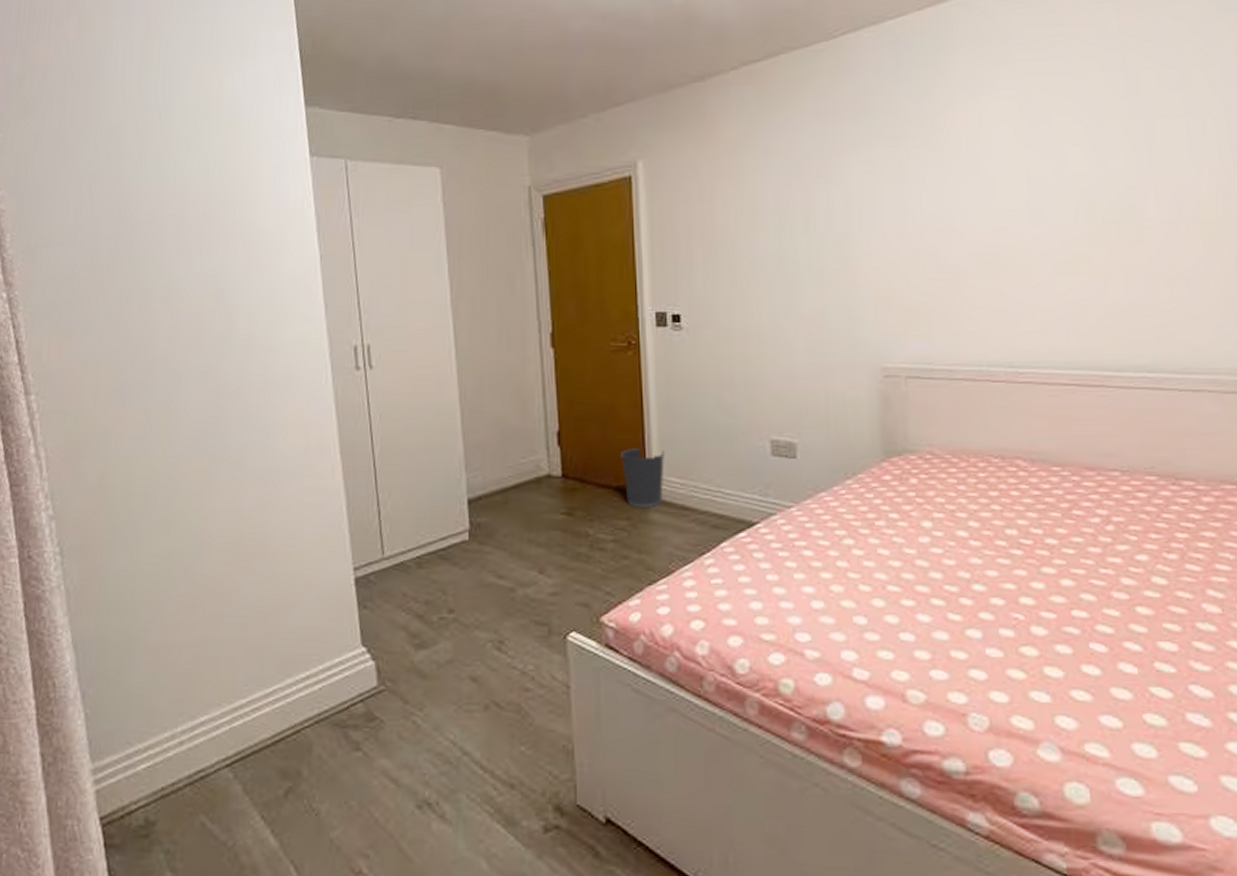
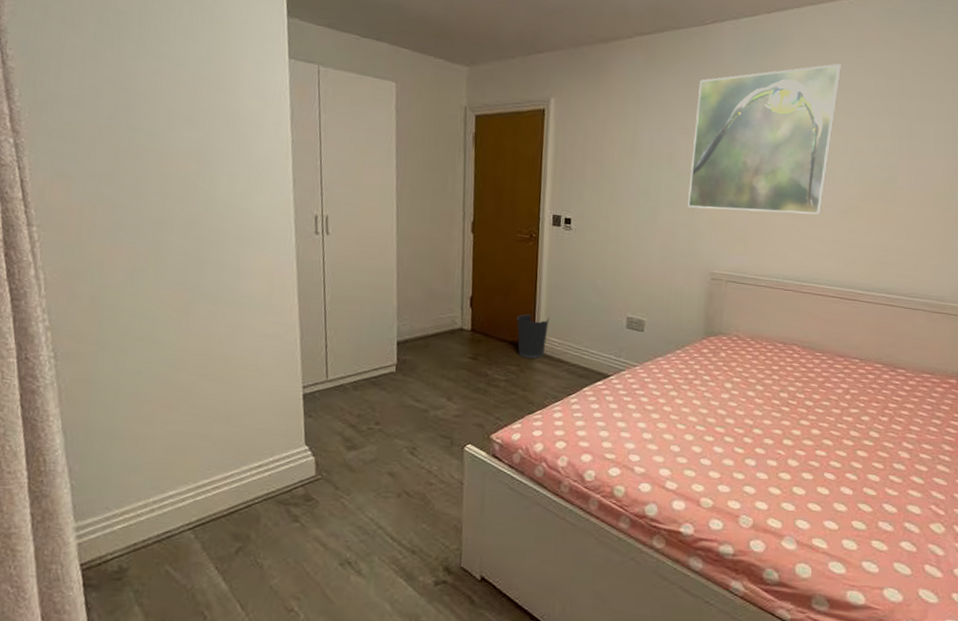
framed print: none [834,61,1035,282] -> present [688,63,841,215]

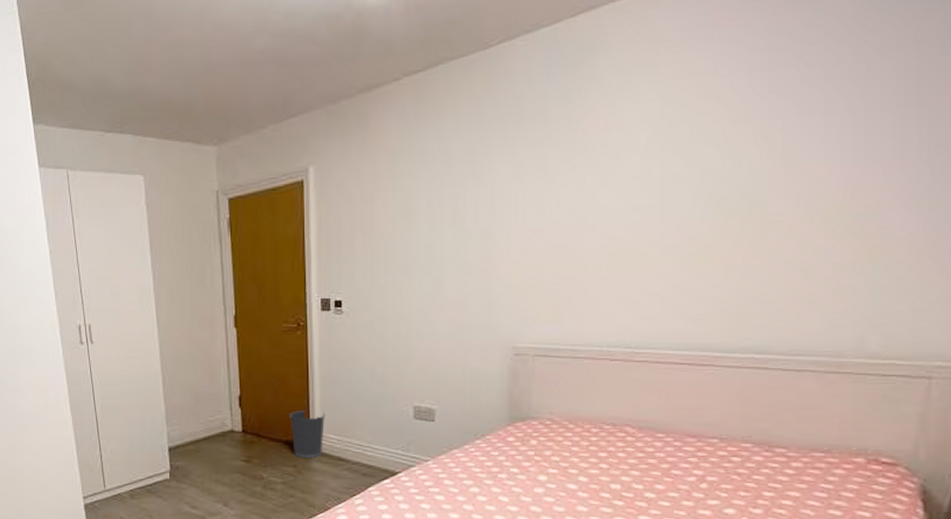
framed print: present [688,63,841,215] -> none [480,64,679,272]

